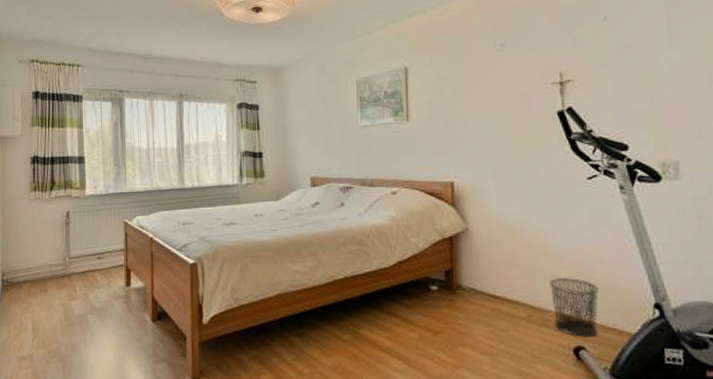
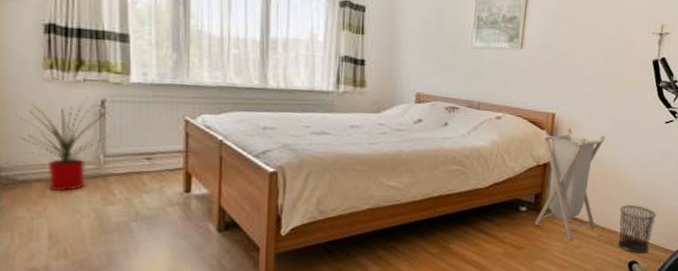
house plant: none [13,214,72,290] -> present [16,101,109,191]
laundry hamper: none [443,195,524,322] -> present [534,127,605,240]

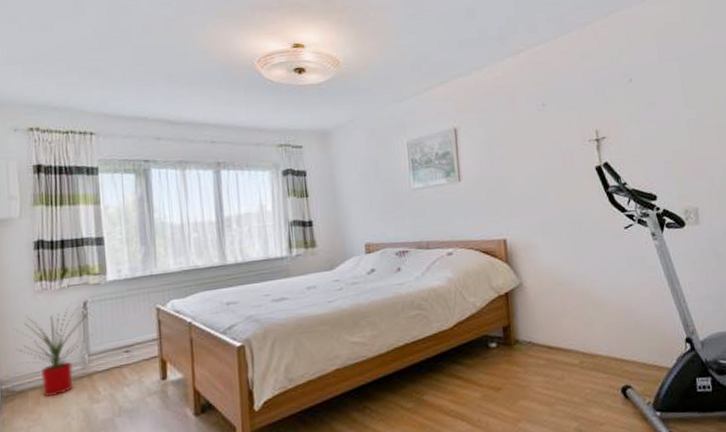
laundry hamper: present [534,127,605,240] -> none [497,251,576,372]
waste bin: present [617,204,656,254] -> none [597,321,641,378]

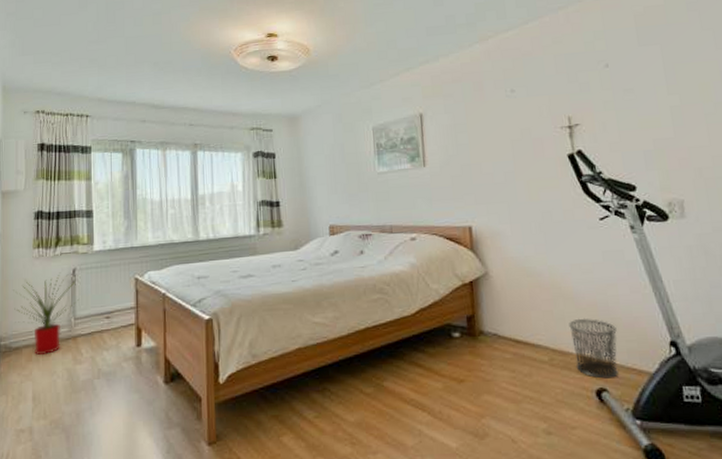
waste bin: none [597,321,641,378] -> present [569,318,618,379]

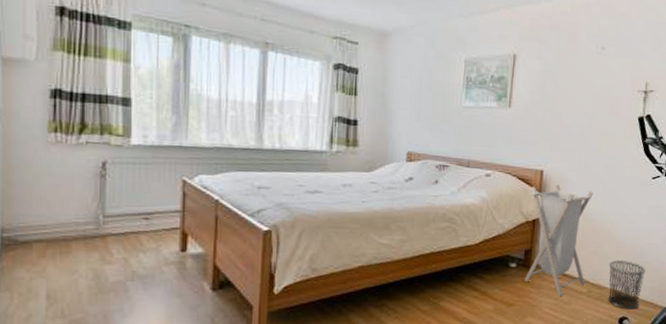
house plant: present [13,272,78,355] -> none [20,163,109,251]
laundry hamper: none [462,239,545,367] -> present [524,184,593,296]

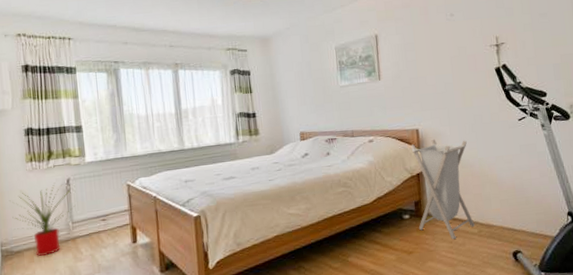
house plant: none [20,163,109,251] -> present [10,182,75,256]
waste bin: present [607,259,646,310] -> none [493,198,530,244]

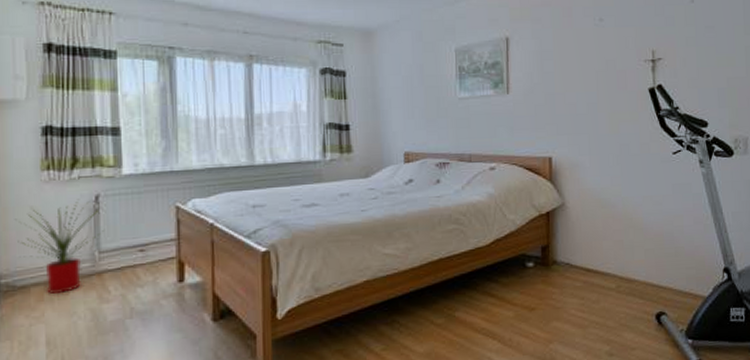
laundry hamper: present [411,139,475,239] -> none [541,170,613,295]

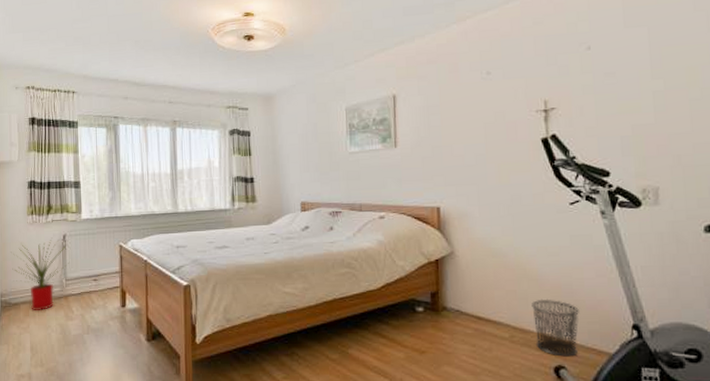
waste bin: none [637,247,679,304] -> present [531,299,579,357]

